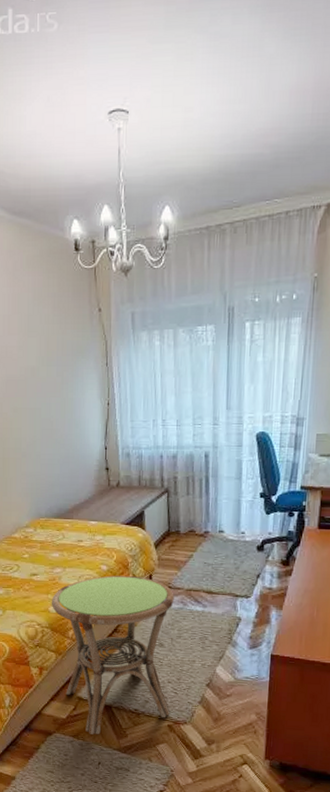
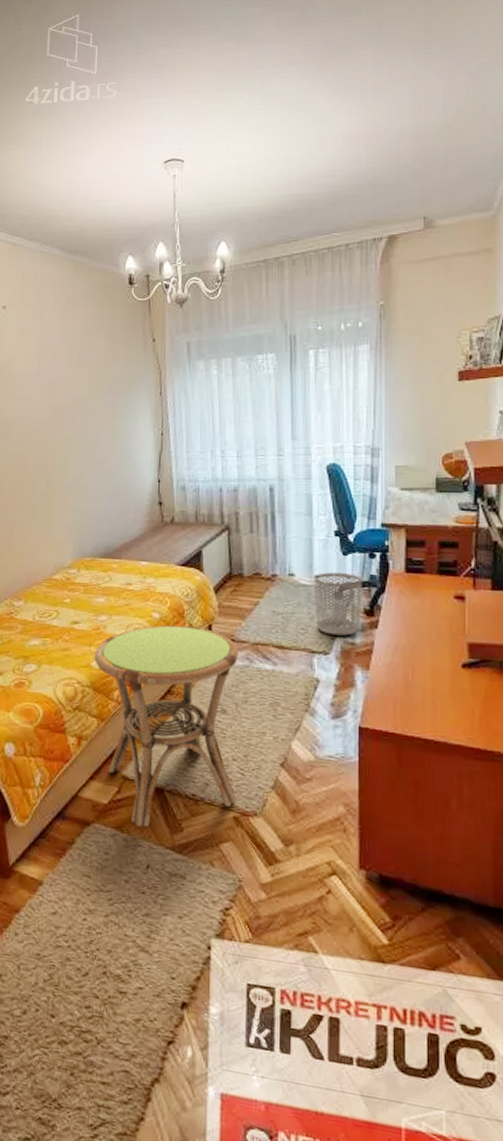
waste bin: none [240,529,281,582] -> present [313,572,362,636]

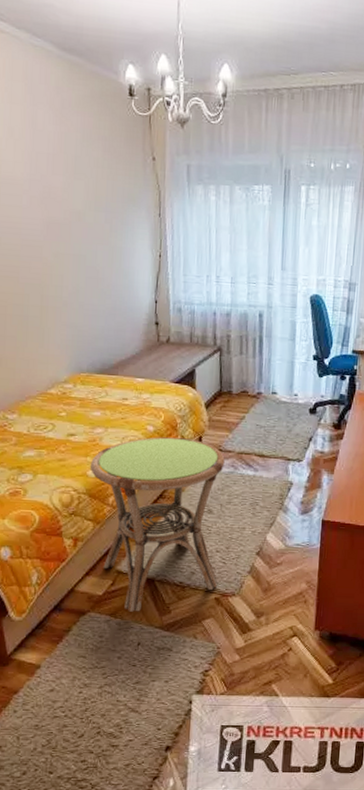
waste bin: present [313,572,362,636] -> none [292,391,333,446]

